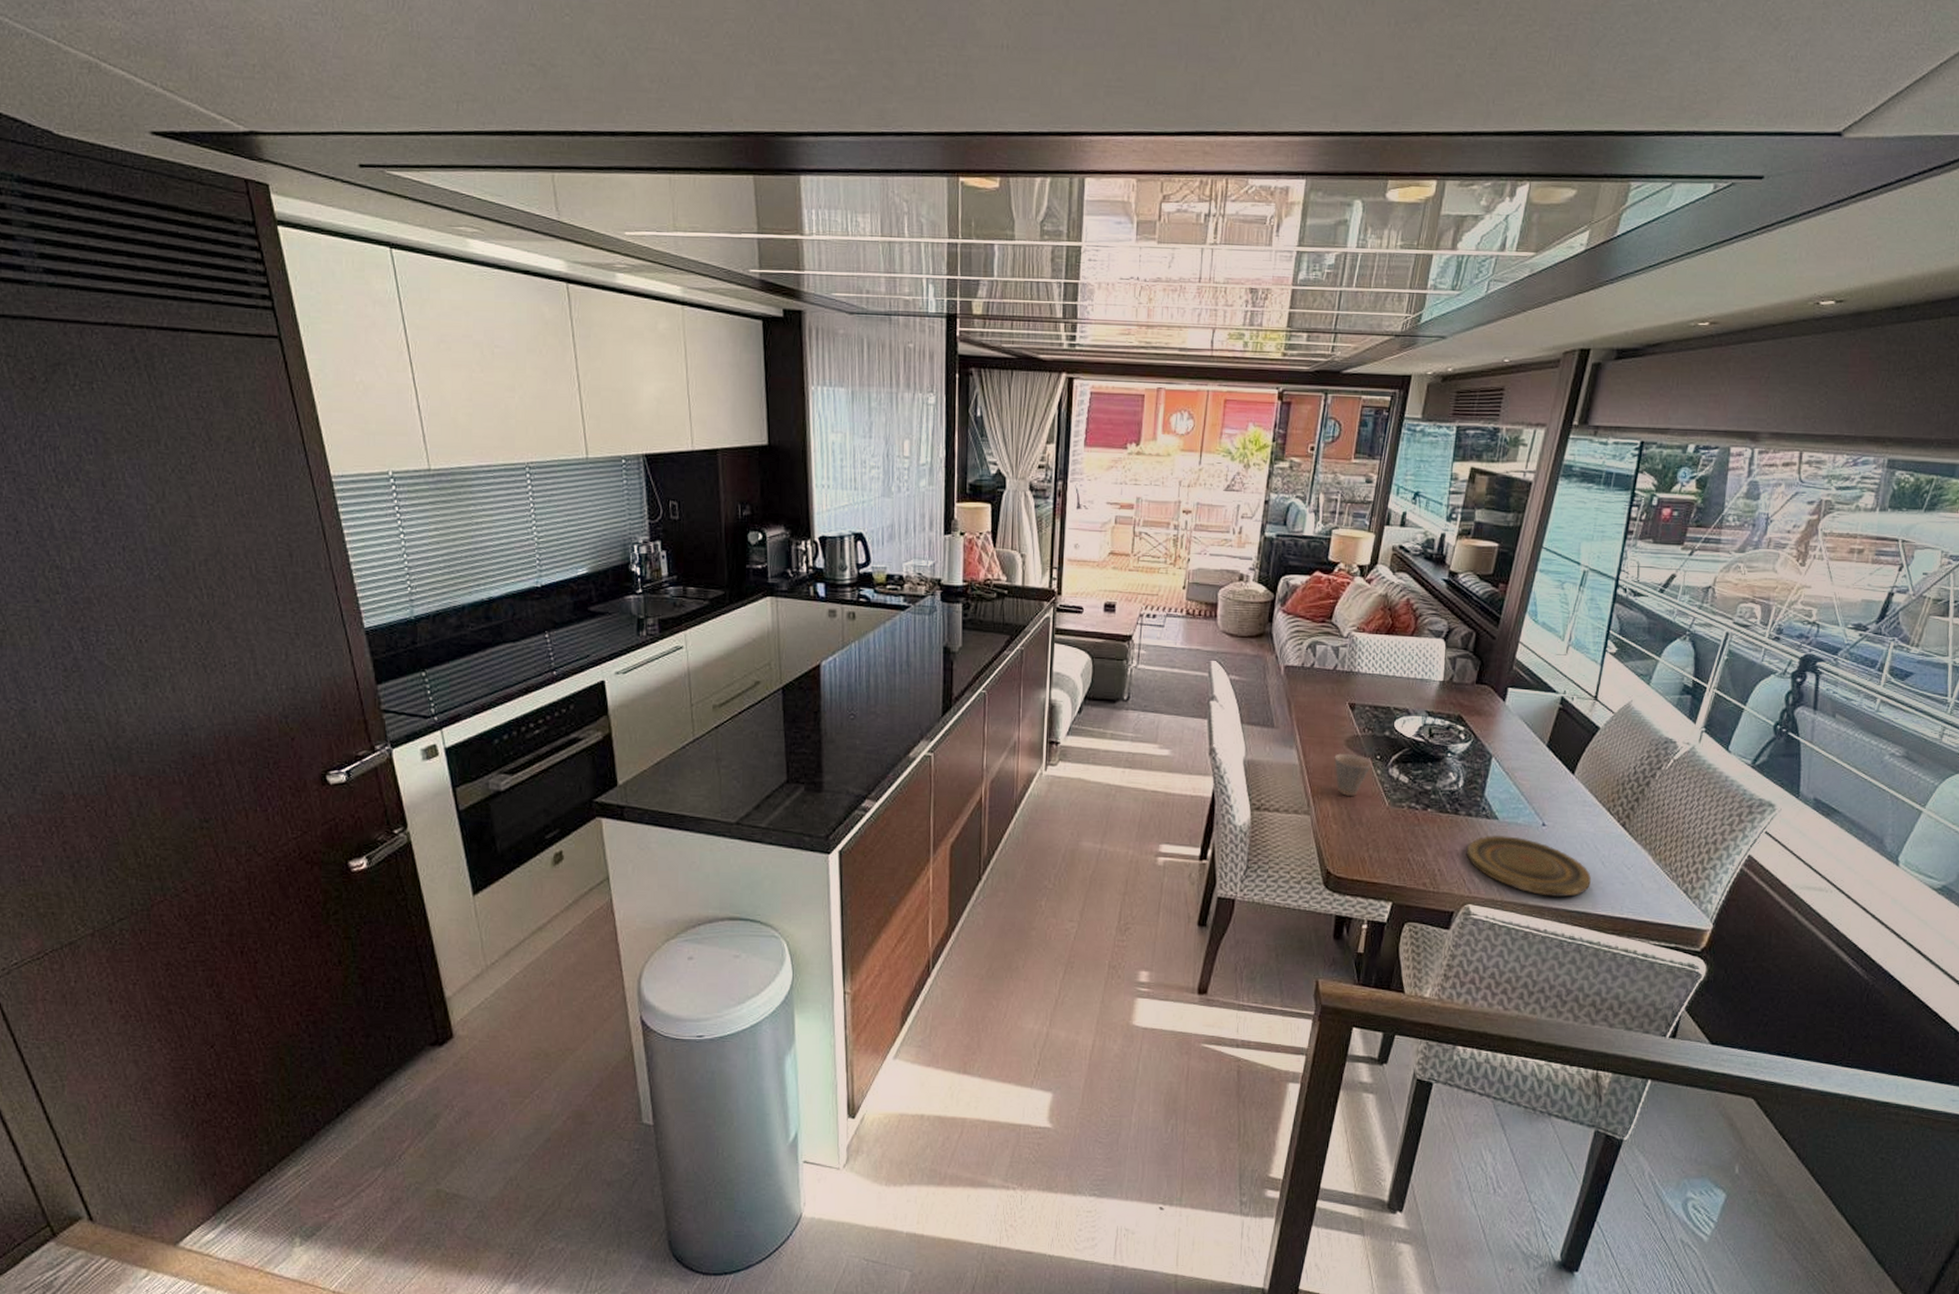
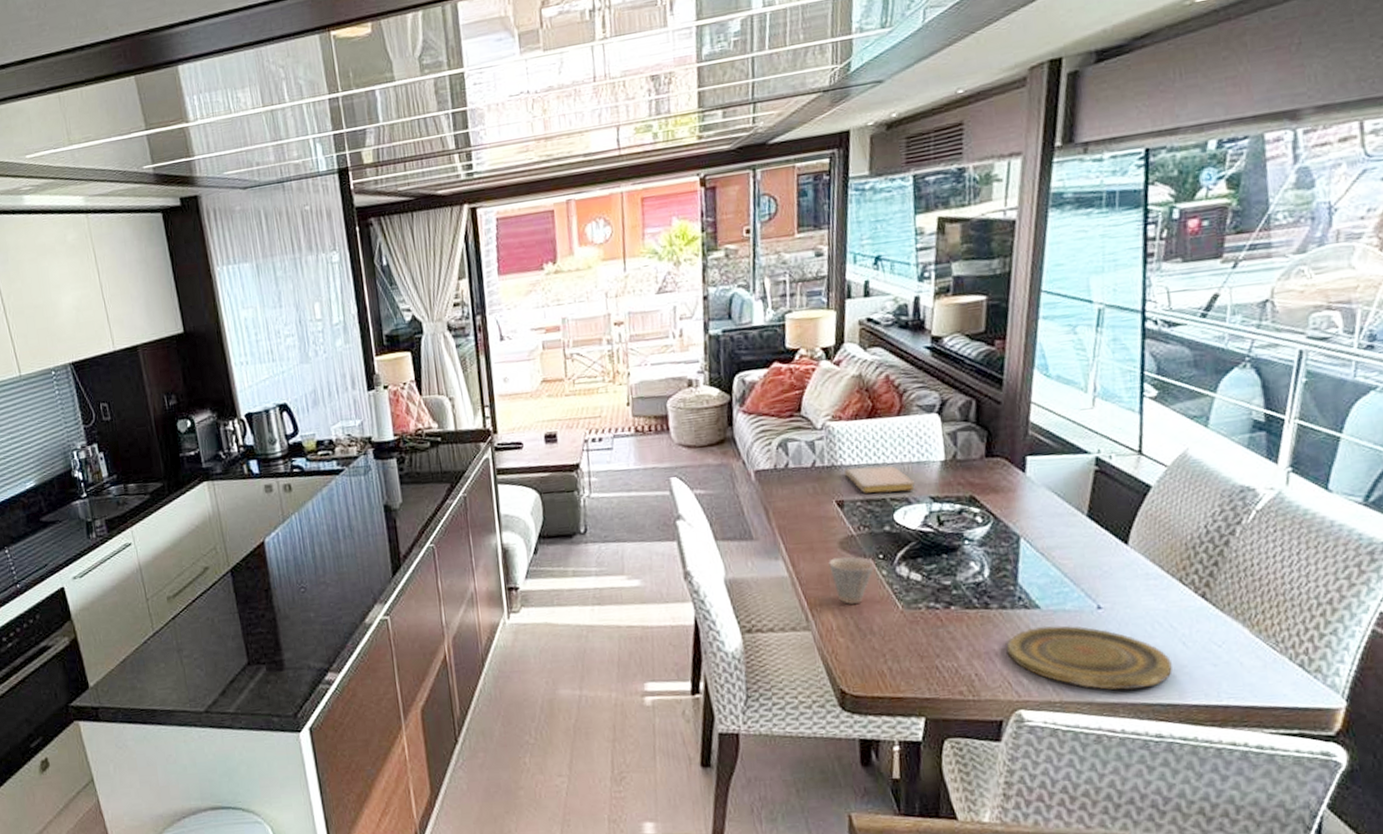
notebook: none [1360,676,1417,704] -> present [845,466,916,495]

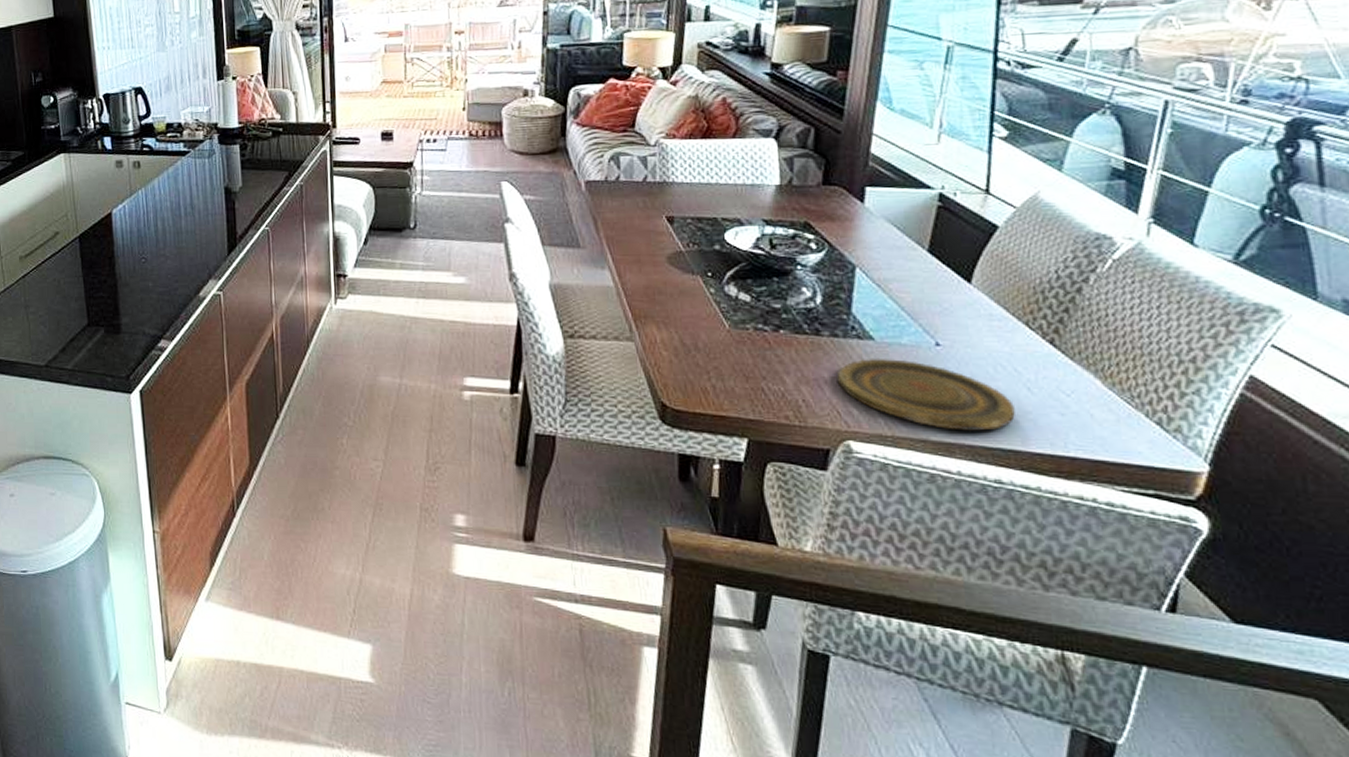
cup: present [828,556,874,604] -> none [655,271,702,319]
notebook: present [845,466,916,495] -> none [676,185,749,213]

